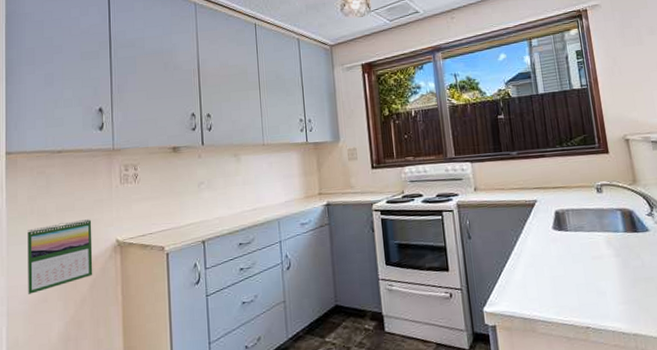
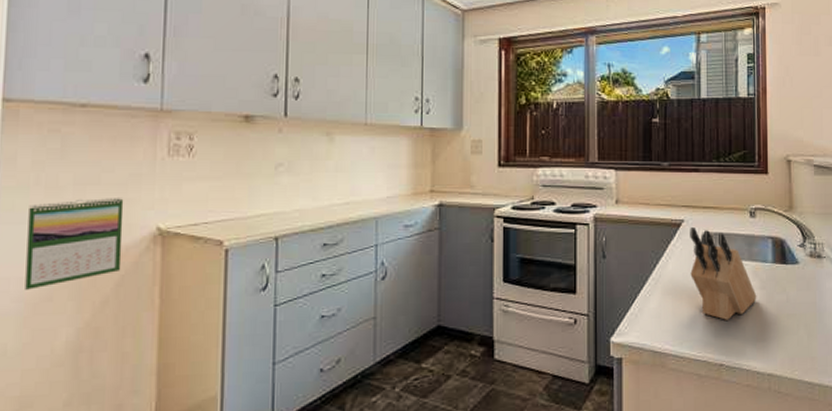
knife block: none [543,205,614,287] -> present [690,226,757,320]

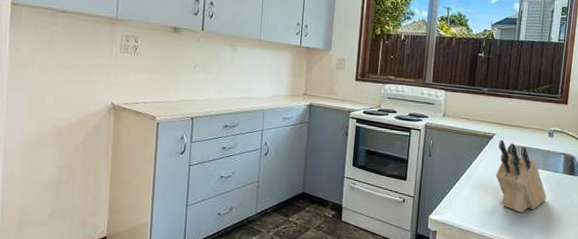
calendar: present [25,197,124,290] -> none [25,78,90,137]

